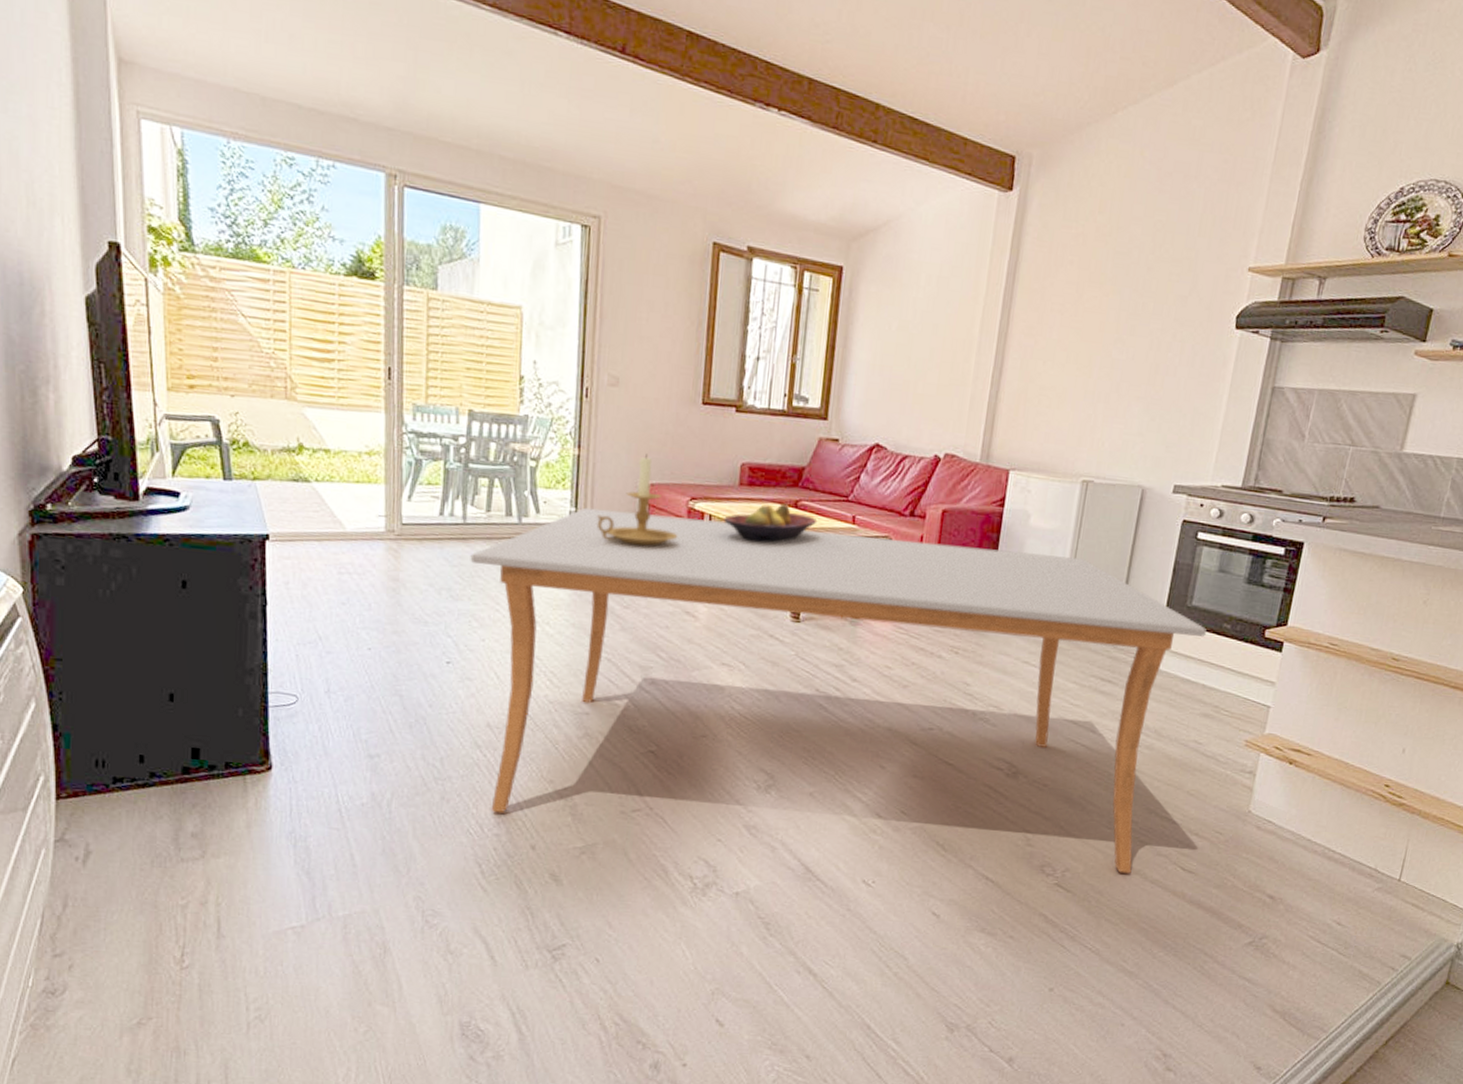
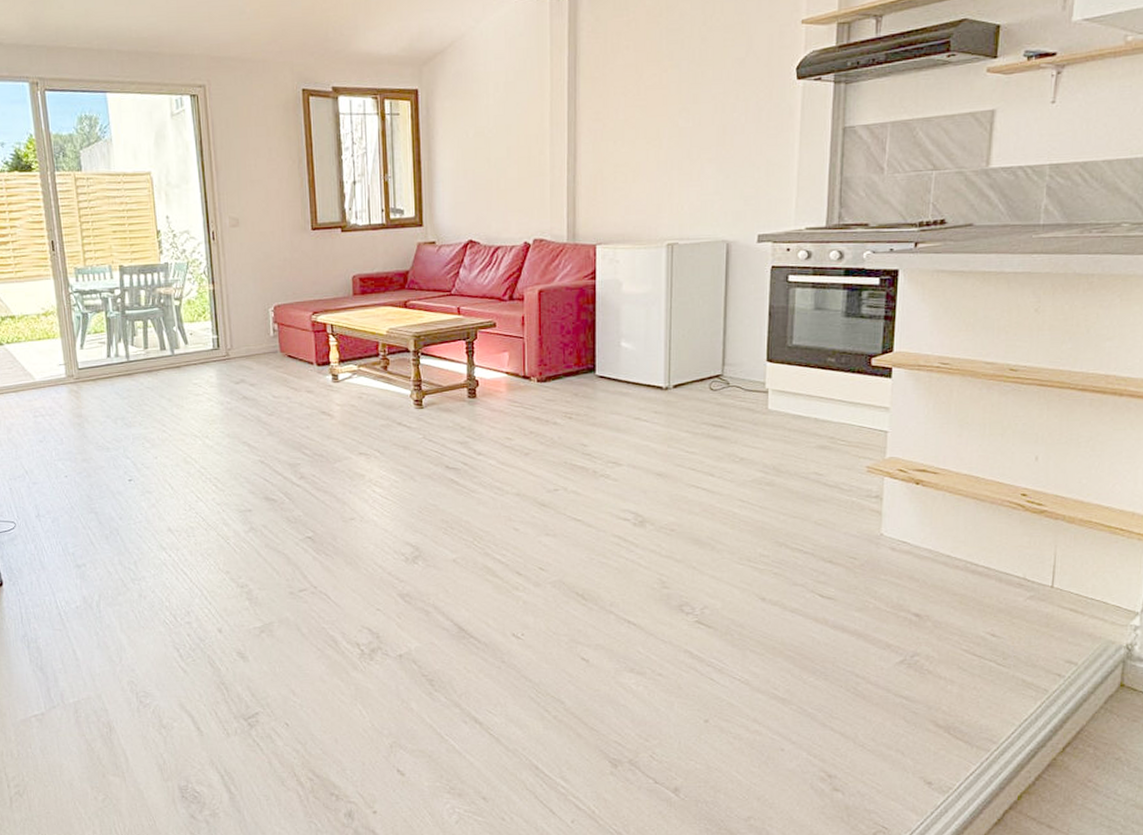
dining table: present [470,507,1207,874] -> none [136,316,811,606]
candle holder: present [597,453,678,546] -> none [236,280,307,360]
fruit bowl: present [722,504,818,544] -> none [342,306,427,344]

